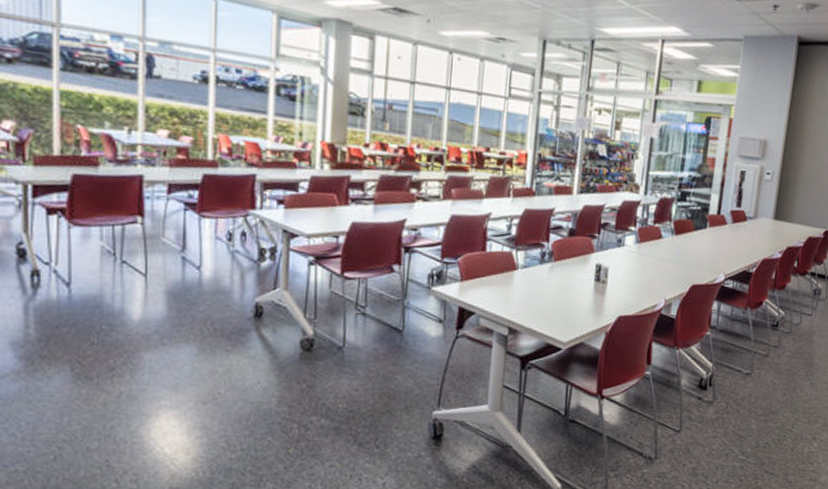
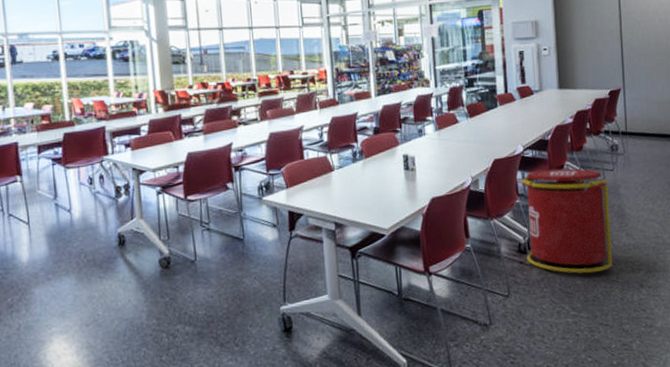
trash can: none [705,303,803,419] -> present [520,168,612,274]

